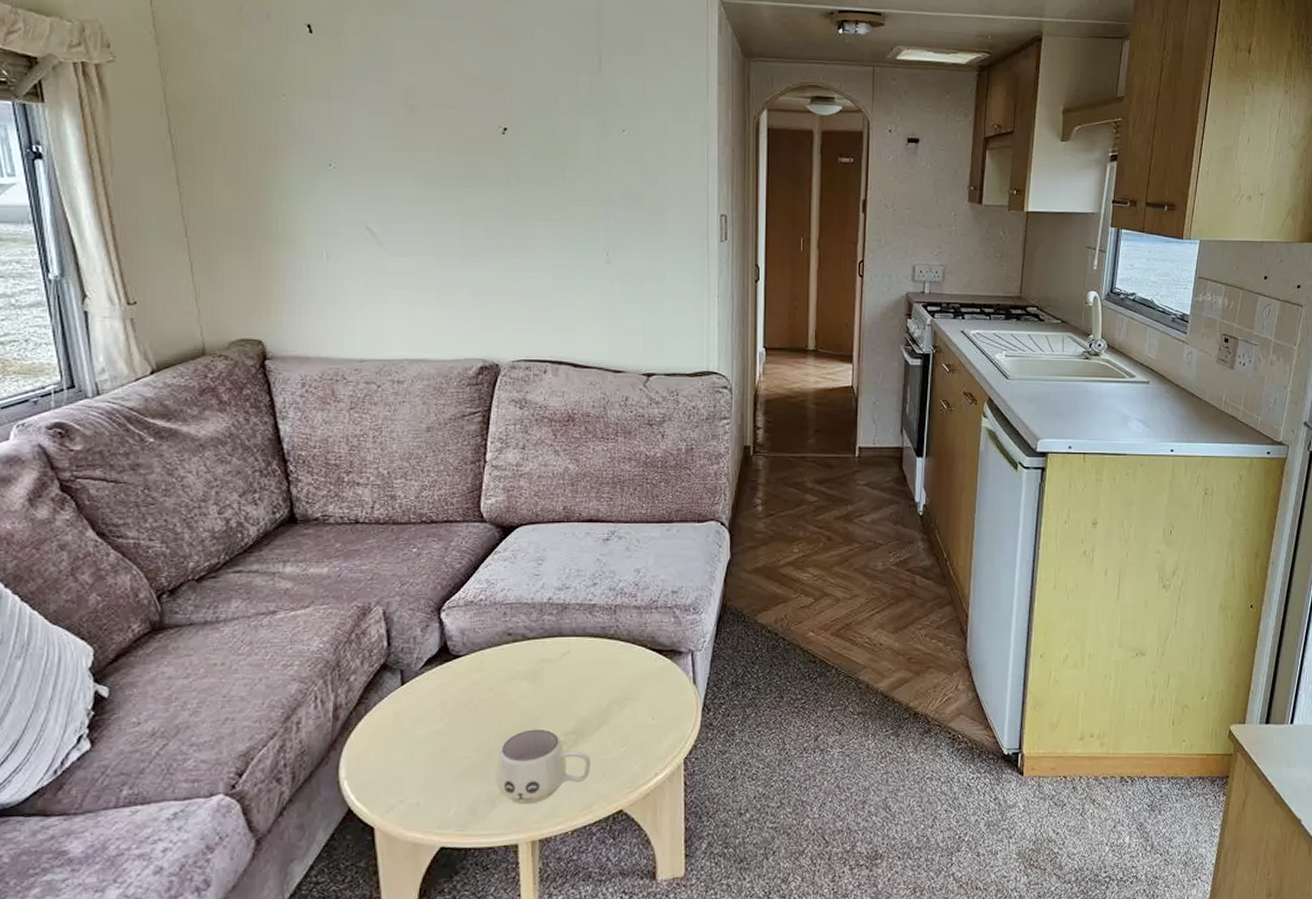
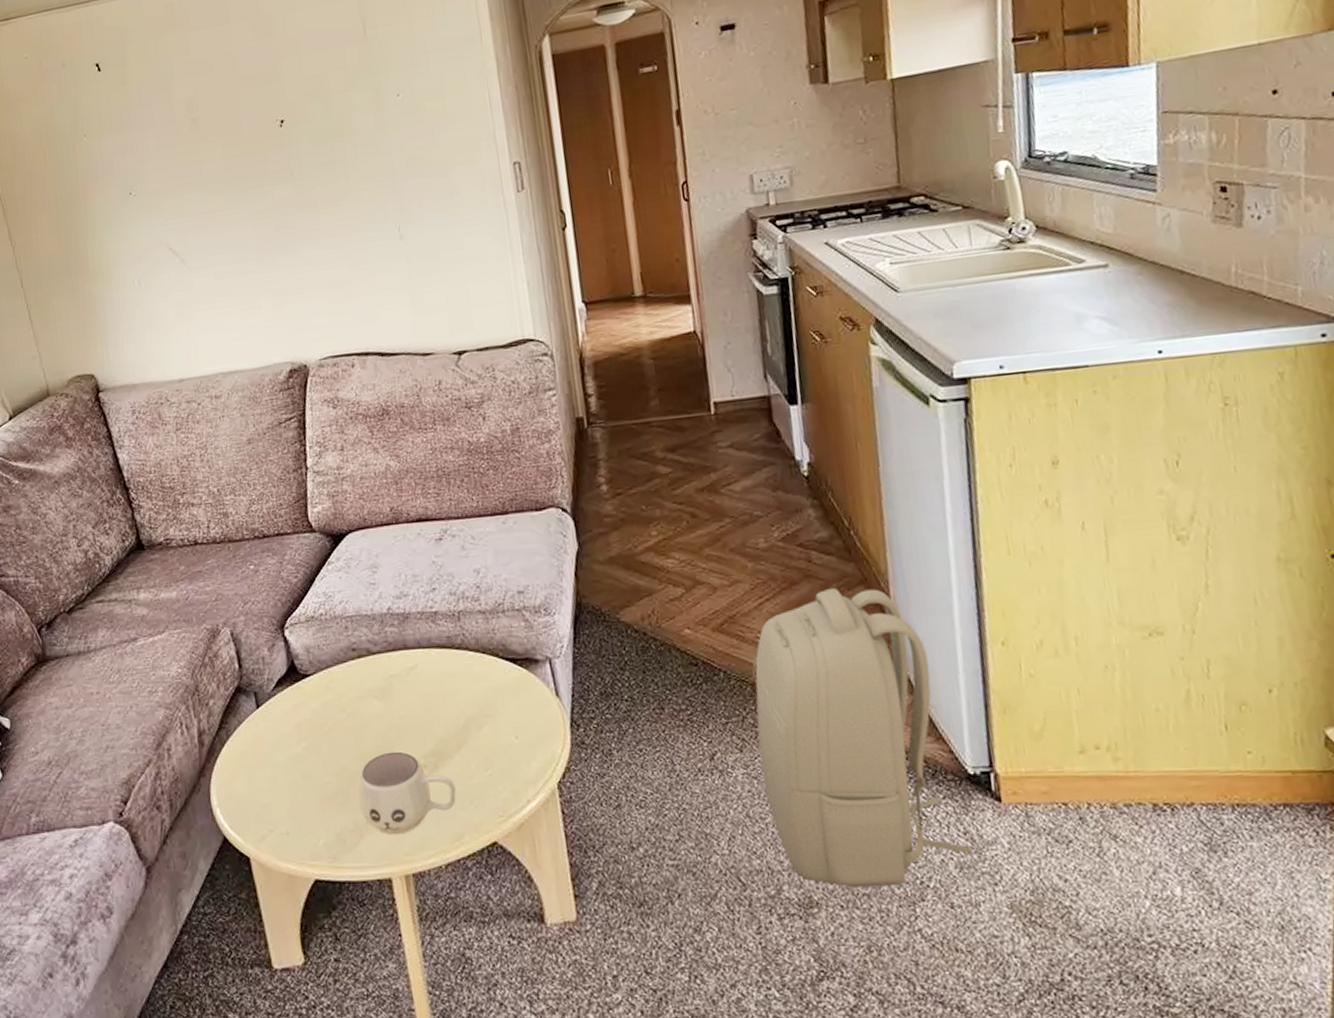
backpack: none [854,605,998,843] -> present [751,587,973,888]

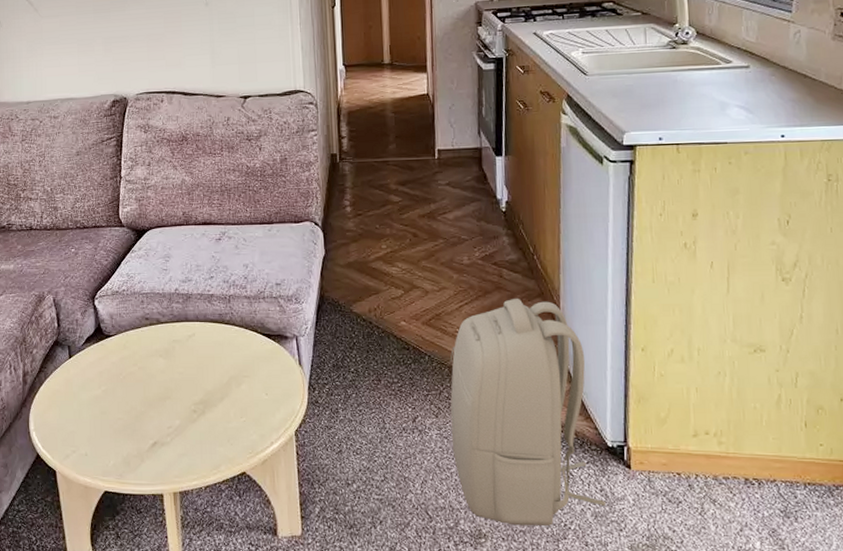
mug: present [358,751,456,835] -> none [143,398,217,462]

